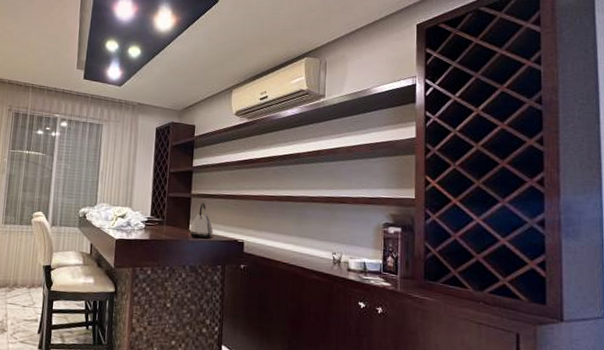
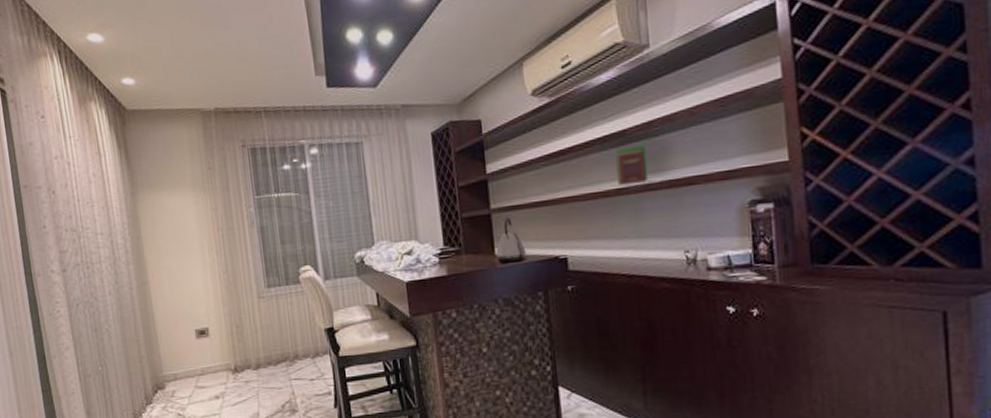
books: none [290,167,314,195] -> present [615,146,649,185]

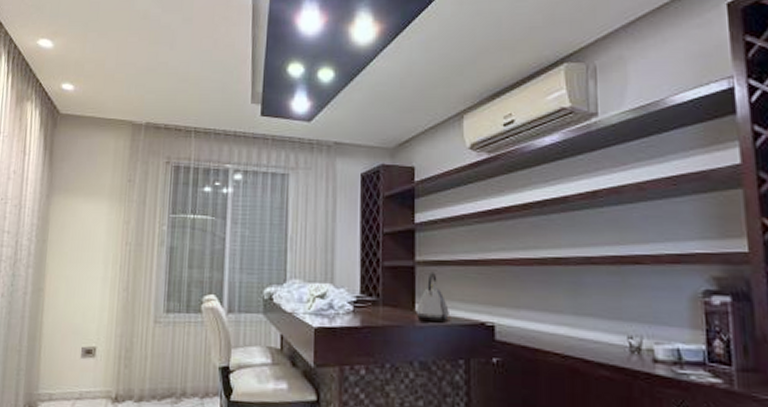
books: present [615,146,649,185] -> none [555,216,591,255]

